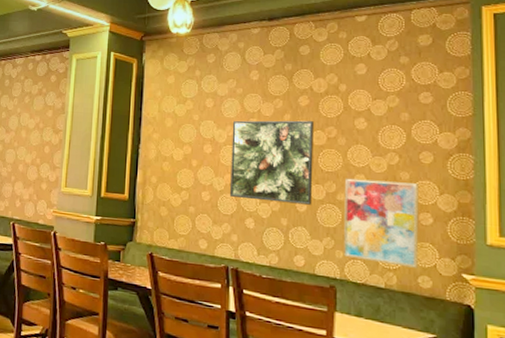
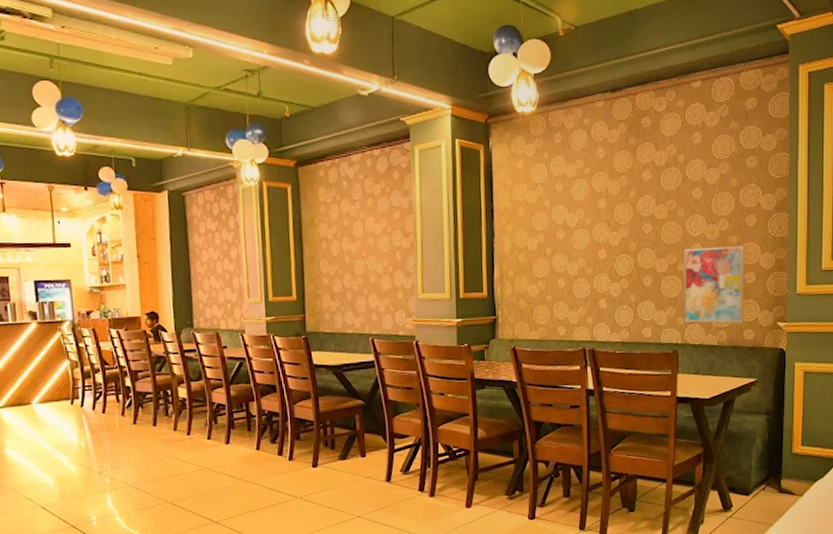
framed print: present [230,120,315,205] -> none [582,196,657,281]

